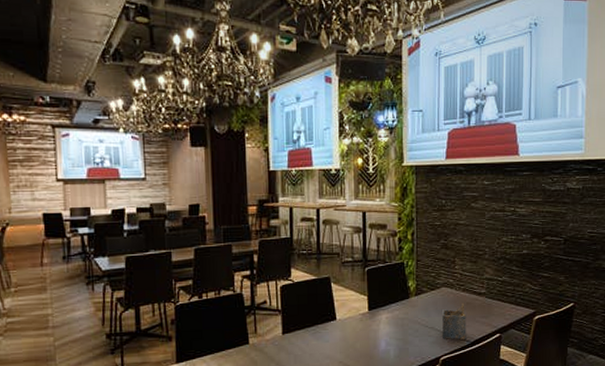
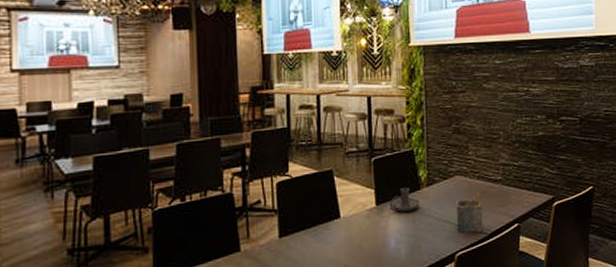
candle holder: none [380,296,408,317] -> present [389,187,420,212]

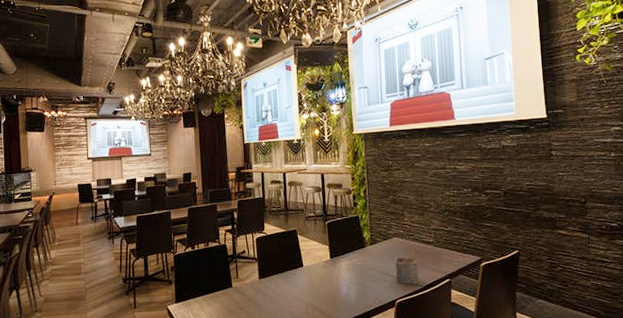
candle holder: present [389,187,420,212] -> none [340,245,365,264]

